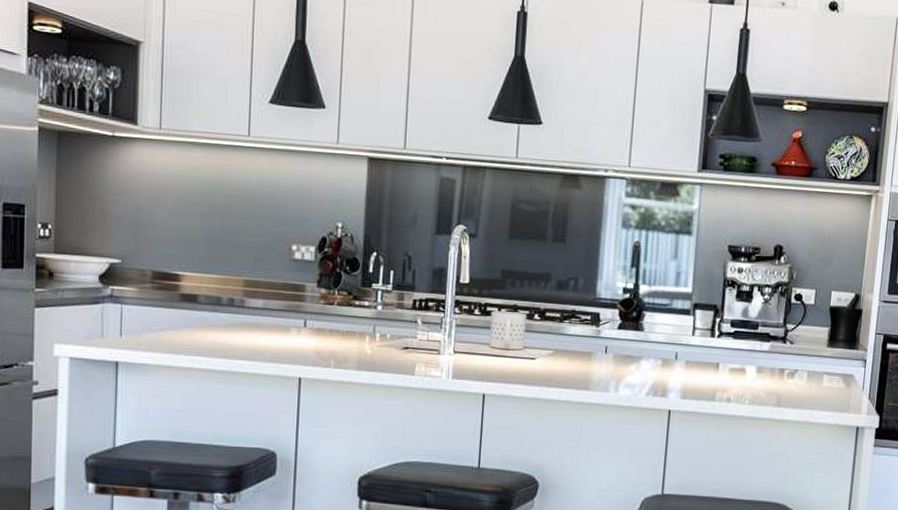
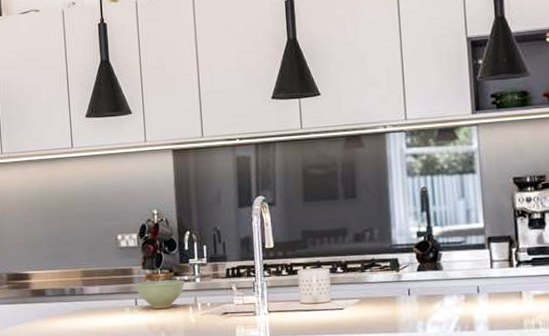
bowl: none [306,301,365,335] -> present [135,279,186,310]

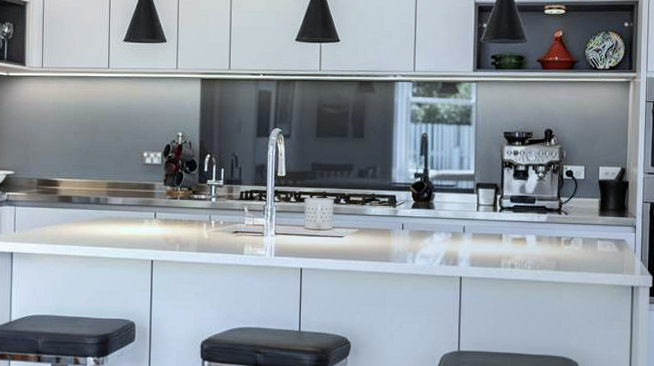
bowl: present [135,279,186,310] -> none [156,196,202,224]

